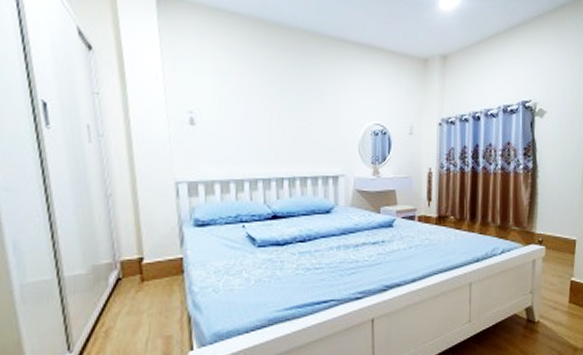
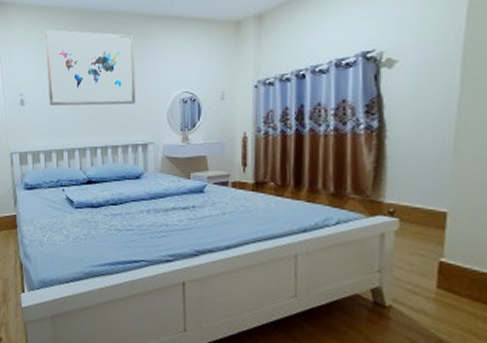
wall art: none [222,38,327,133] -> present [45,30,136,106]

